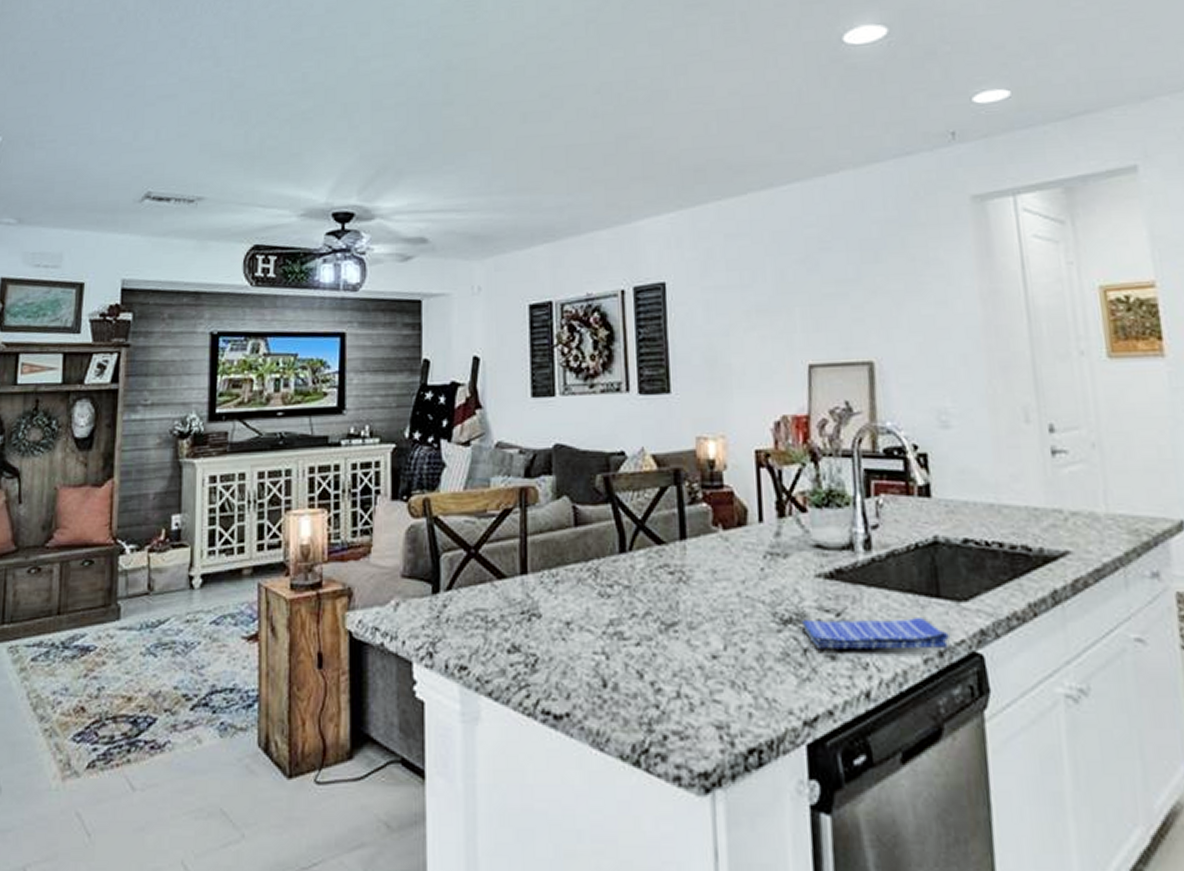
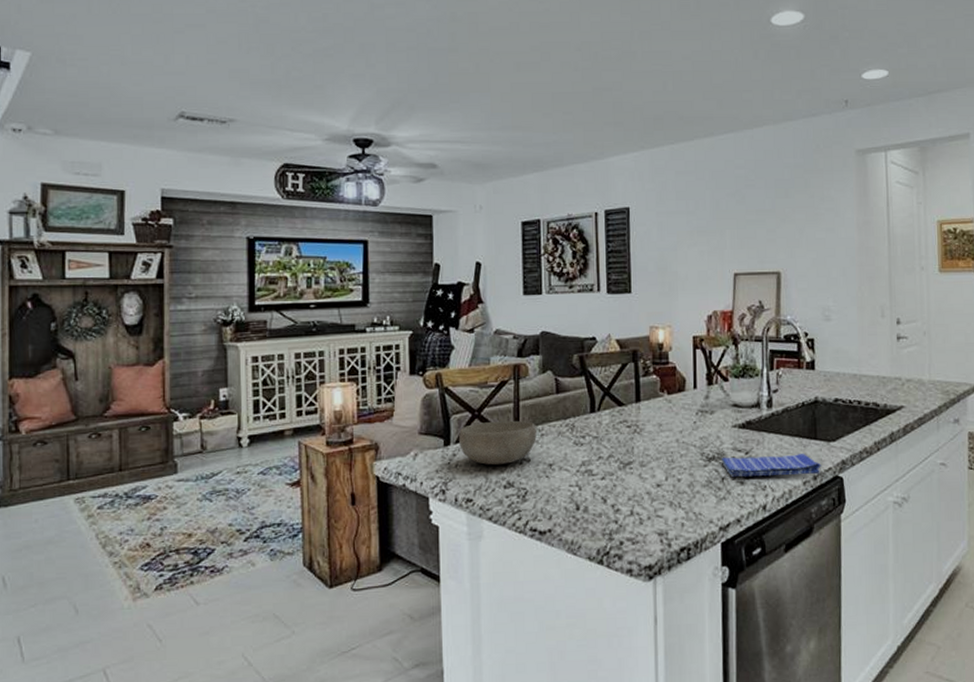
bowl: none [450,561,549,622] -> present [458,420,537,466]

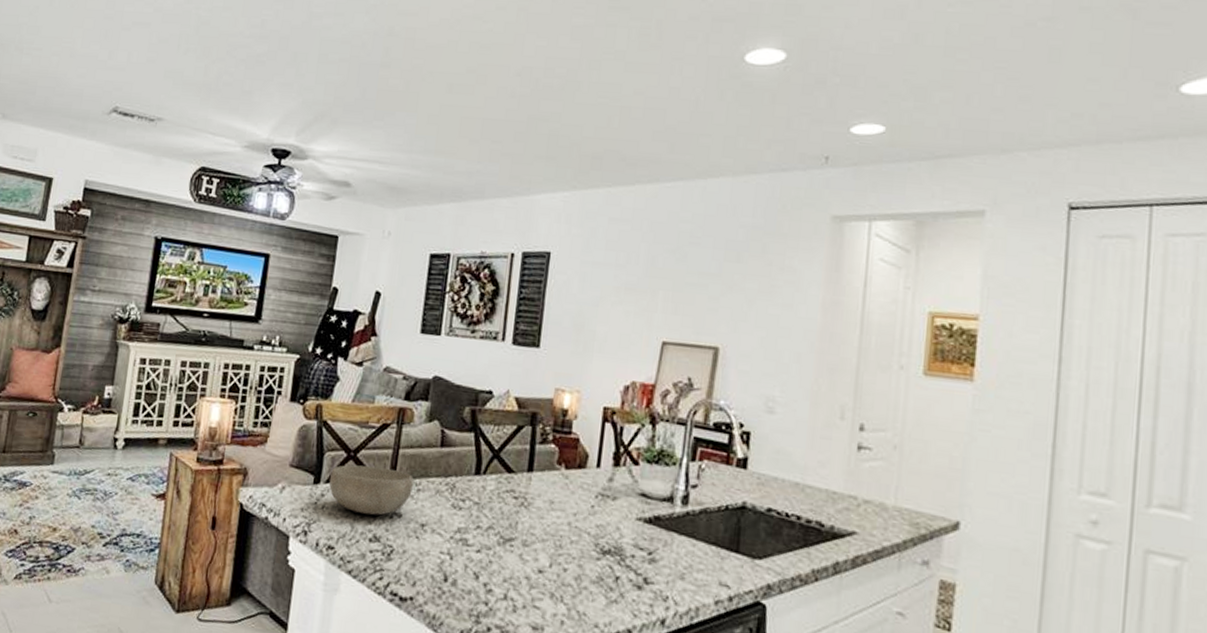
dish towel: present [721,454,821,477] -> none [617,553,740,596]

